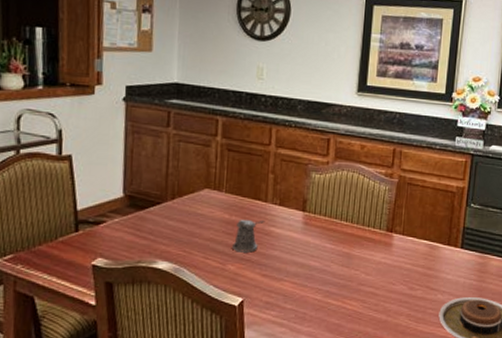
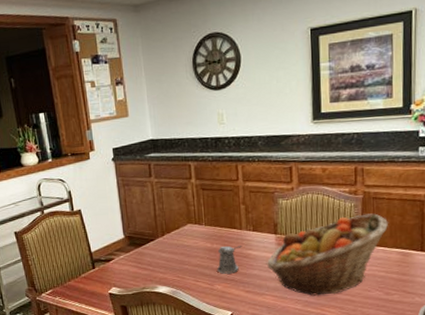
fruit basket: none [289,199,420,286] -> present [266,213,388,296]

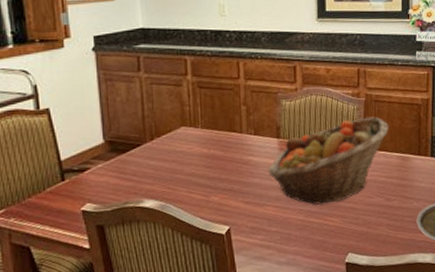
pepper shaker: present [217,245,243,274] -> none [214,151,243,184]

